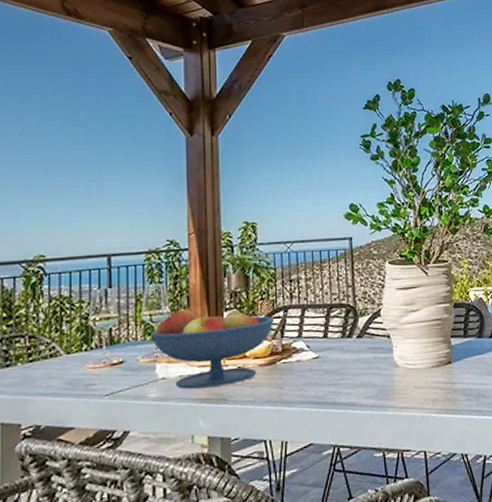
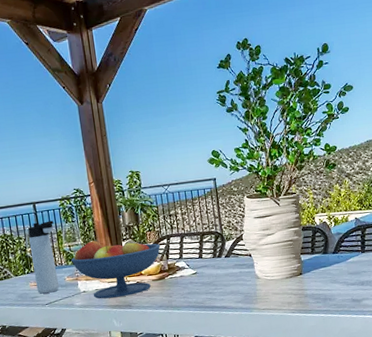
thermos bottle: none [94,279,133,380] -> present [28,220,59,294]

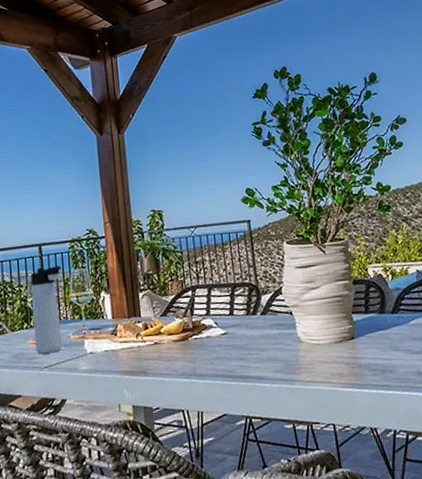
fruit bowl: present [70,239,161,299] -> none [77,290,184,363]

